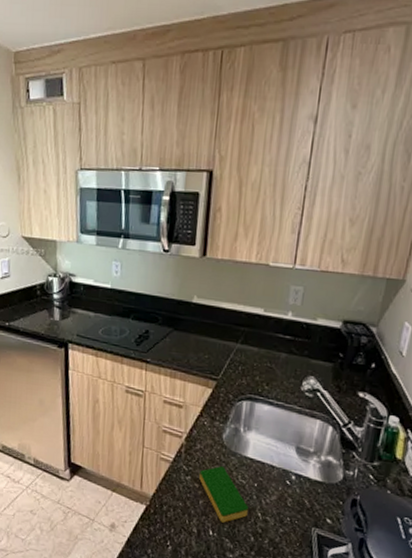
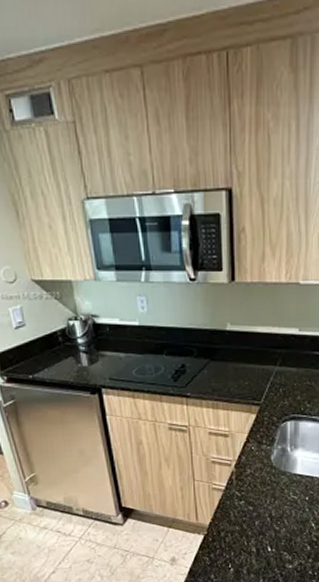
dish sponge: present [199,466,248,523] -> none [253,487,302,538]

